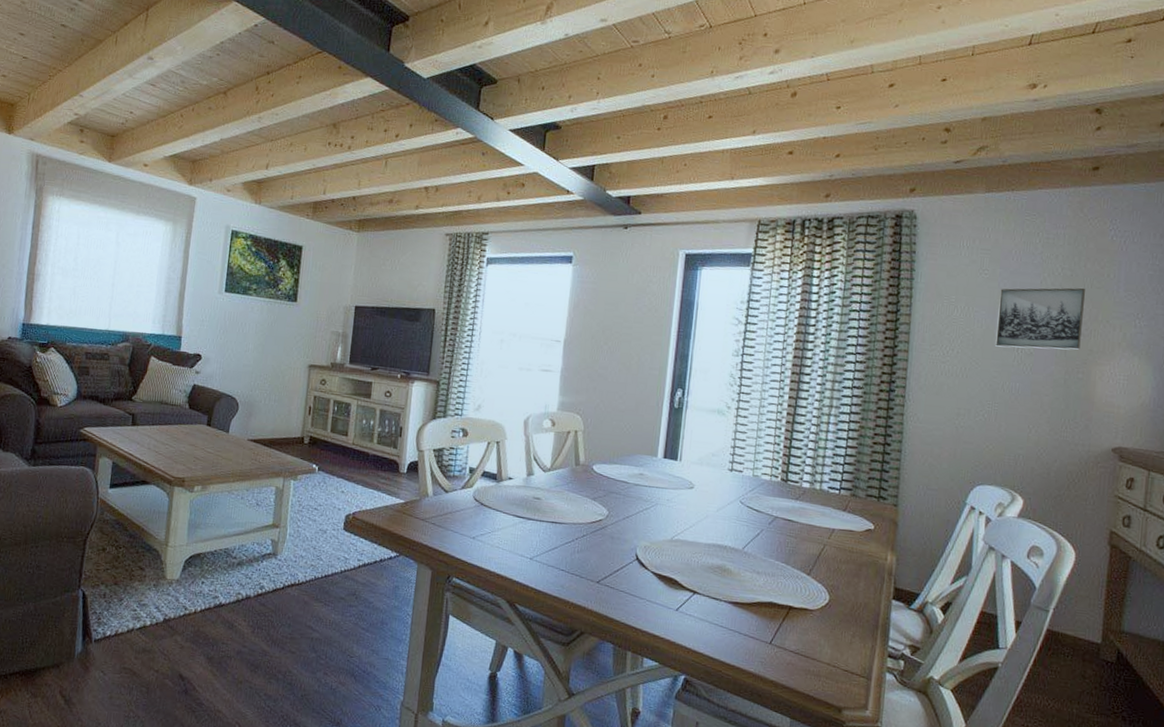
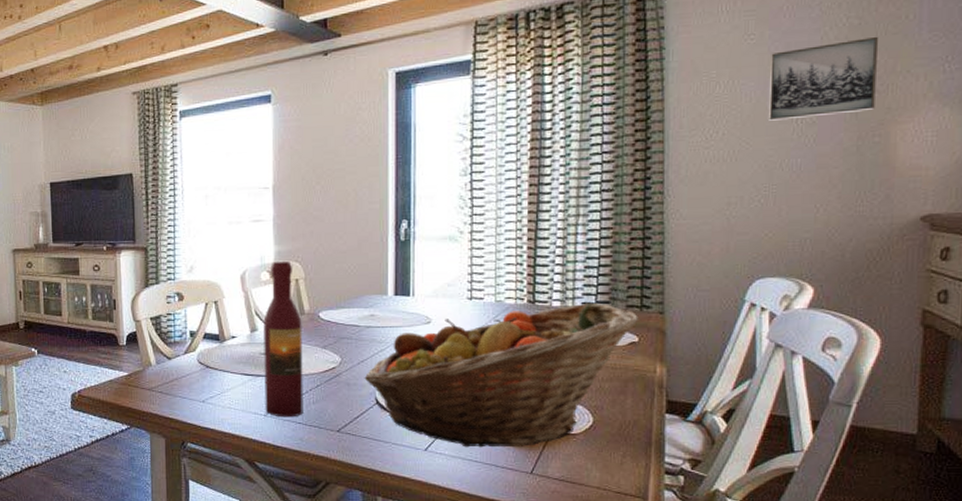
wine bottle: none [531,410,576,564] -> present [263,260,303,417]
fruit basket: none [627,486,877,617] -> present [364,302,640,448]

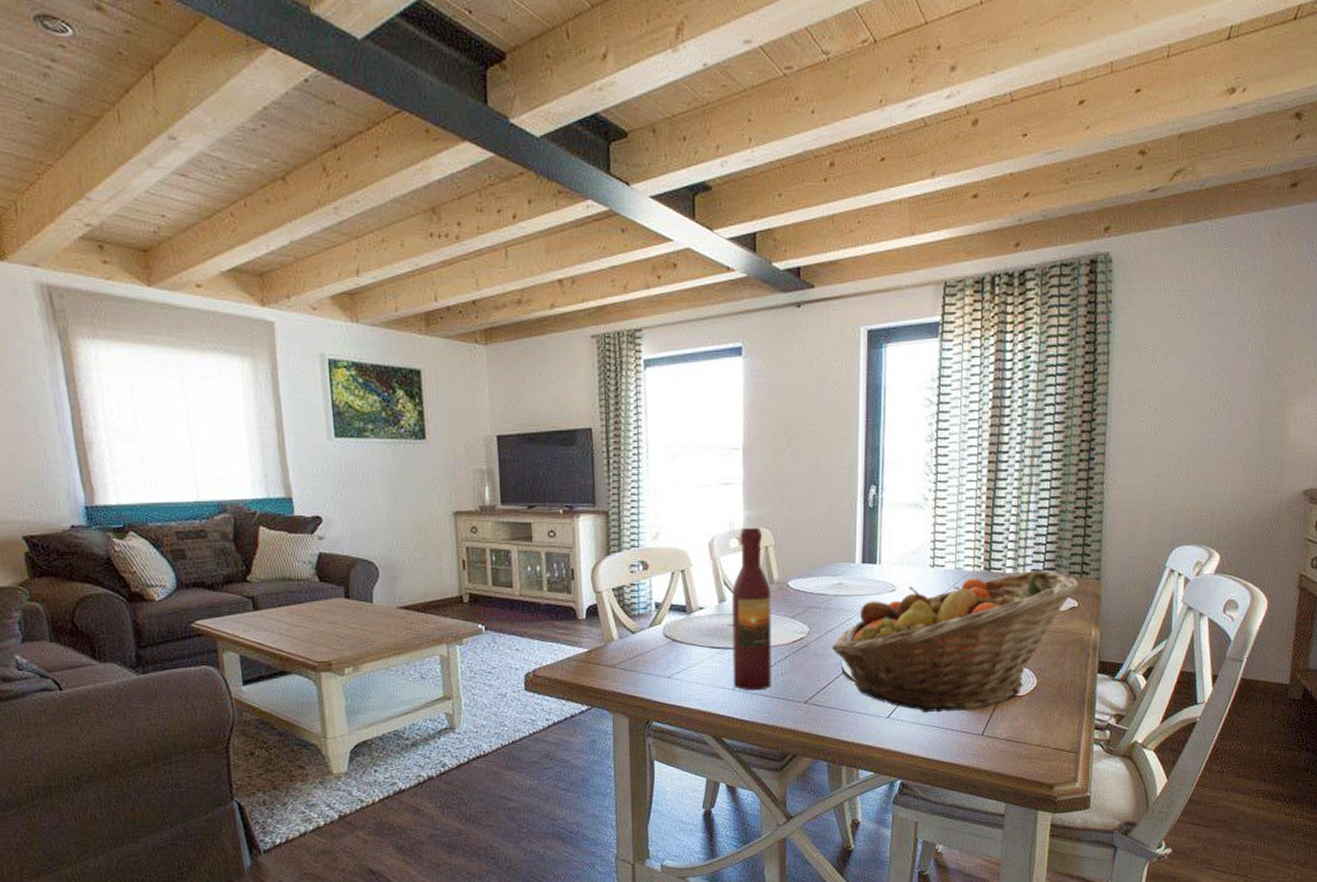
wall art: present [769,36,878,121] -> none [1193,323,1281,398]

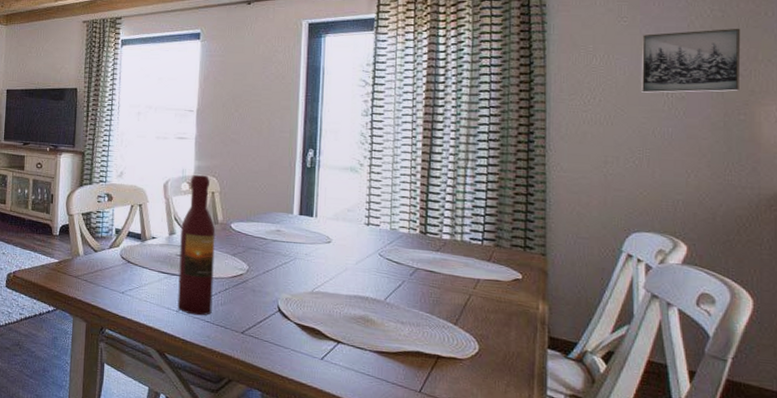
fruit basket: present [831,569,1080,713] -> none [268,238,523,366]
wall art: none [1193,323,1281,398] -> present [642,28,740,93]

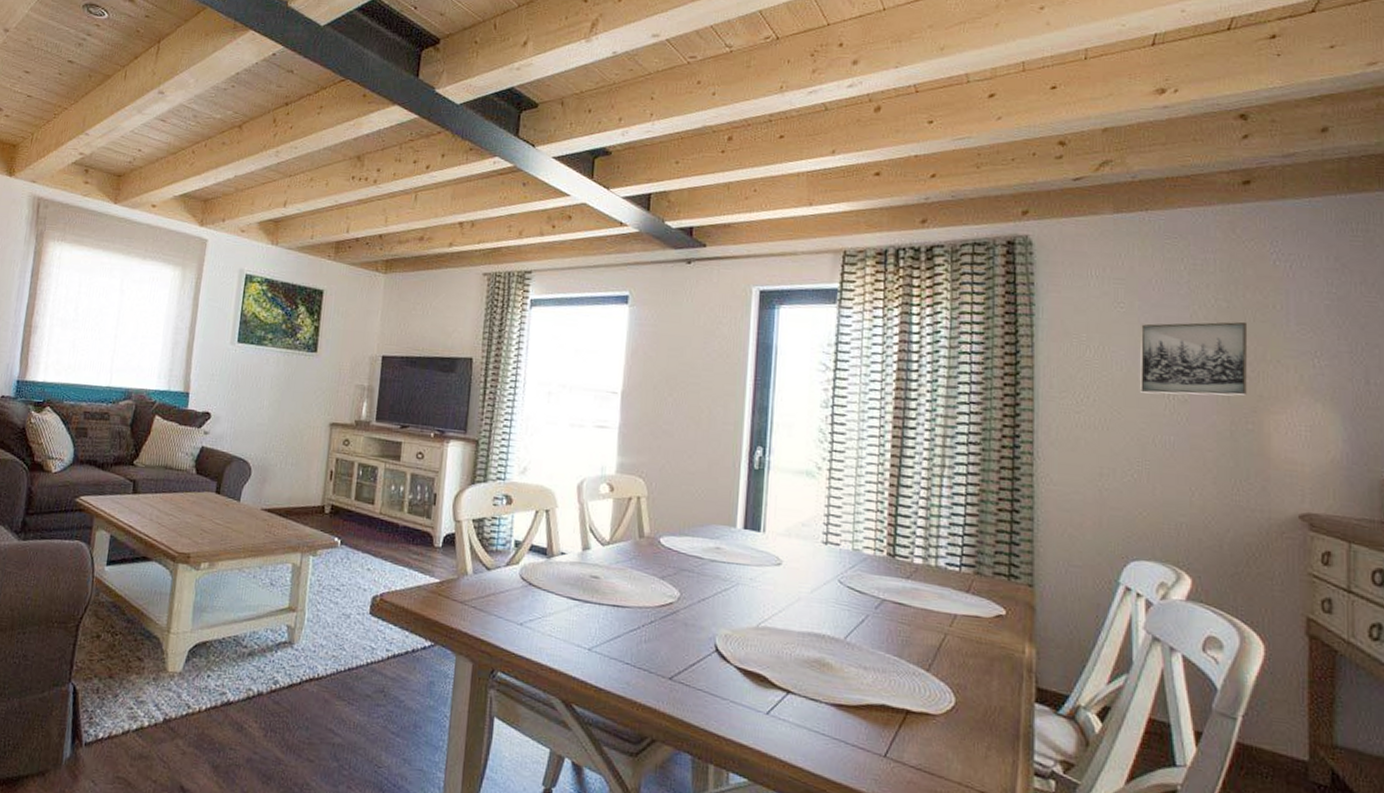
wine bottle: present [177,174,216,316] -> none [590,473,641,656]

